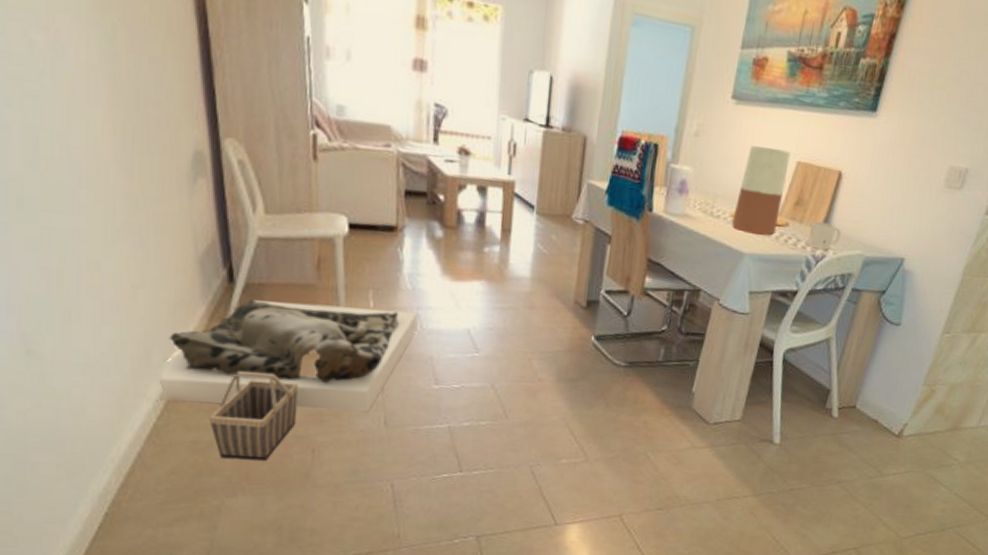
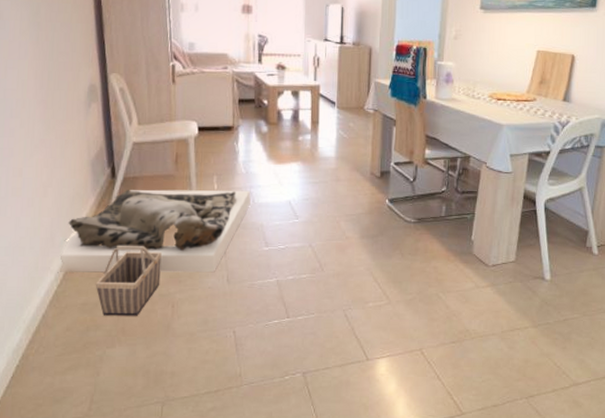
vase: present [732,145,791,236] -> none [490,42,531,109]
mug: present [807,221,841,250] -> none [553,95,580,117]

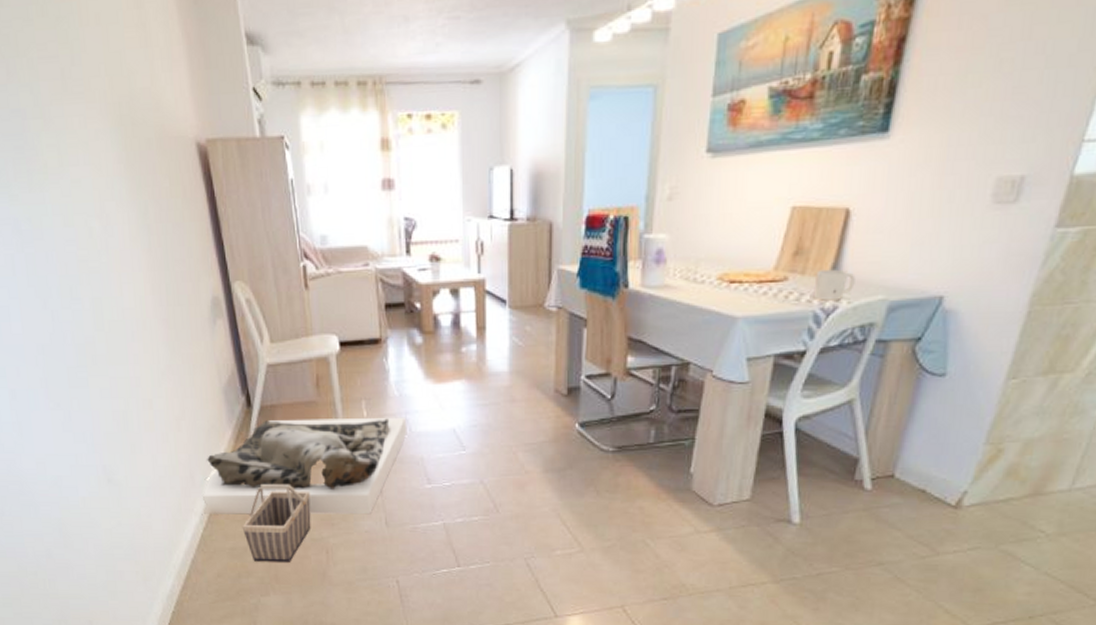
mug: none [553,95,580,117] -> present [813,269,855,301]

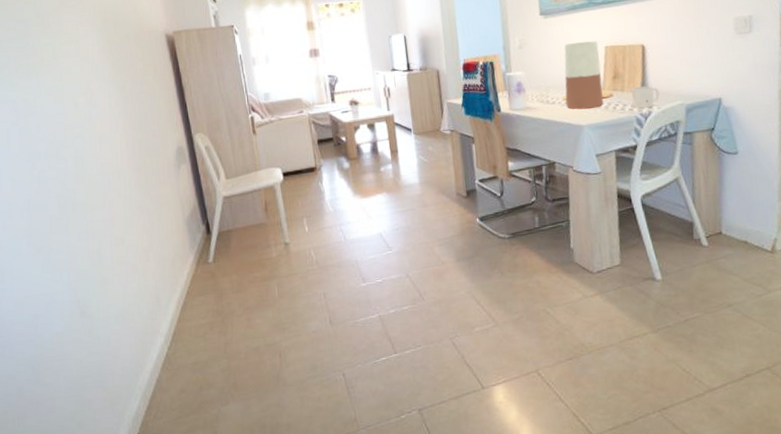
dog bed: present [201,417,407,515] -> none [167,228,343,334]
basket: present [242,483,311,562] -> none [203,297,265,373]
vase: none [720,197,783,295] -> present [564,40,604,110]

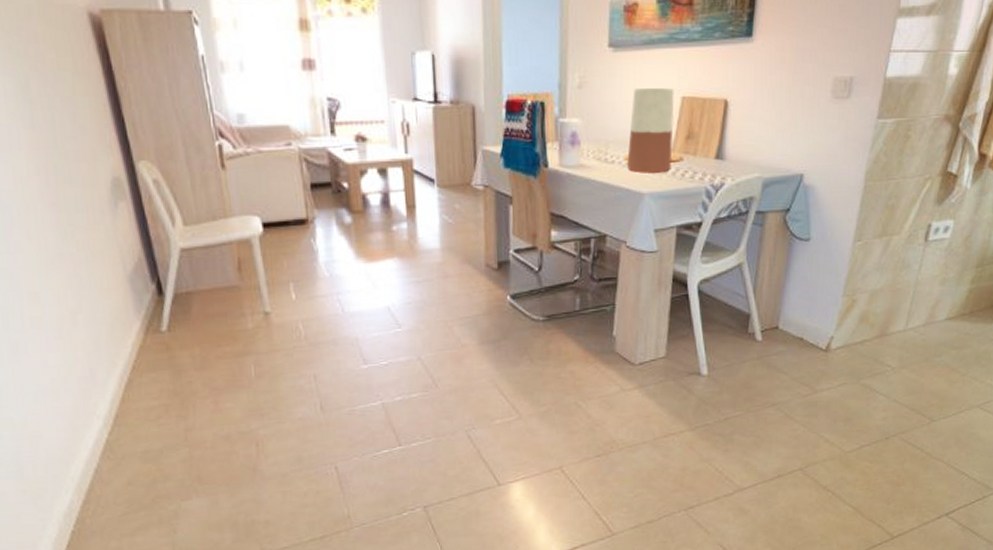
mug: present [631,85,660,109] -> none [704,151,736,178]

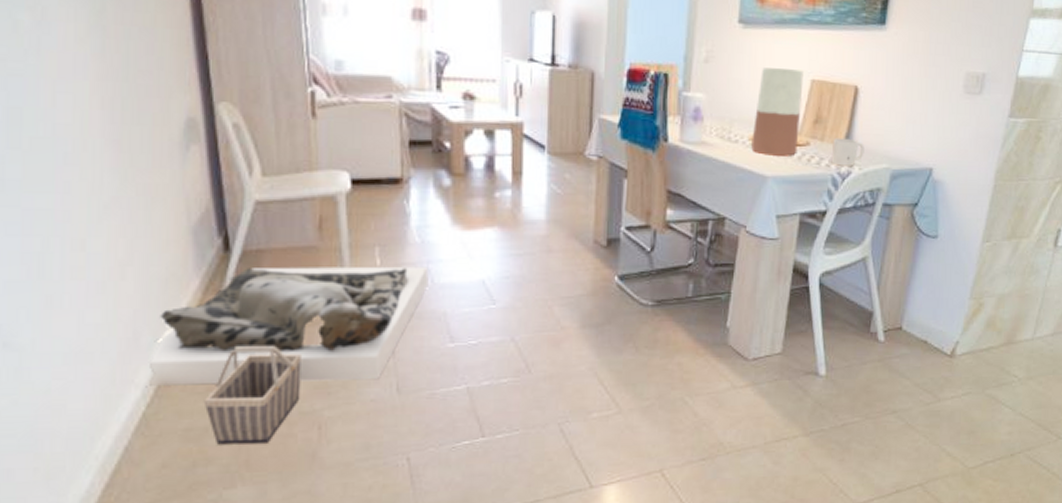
dog bed: none [105,298,340,416] -> present [148,266,429,386]
basket: none [156,375,238,464] -> present [203,345,301,445]
mug: none [704,151,736,178] -> present [831,138,865,166]

